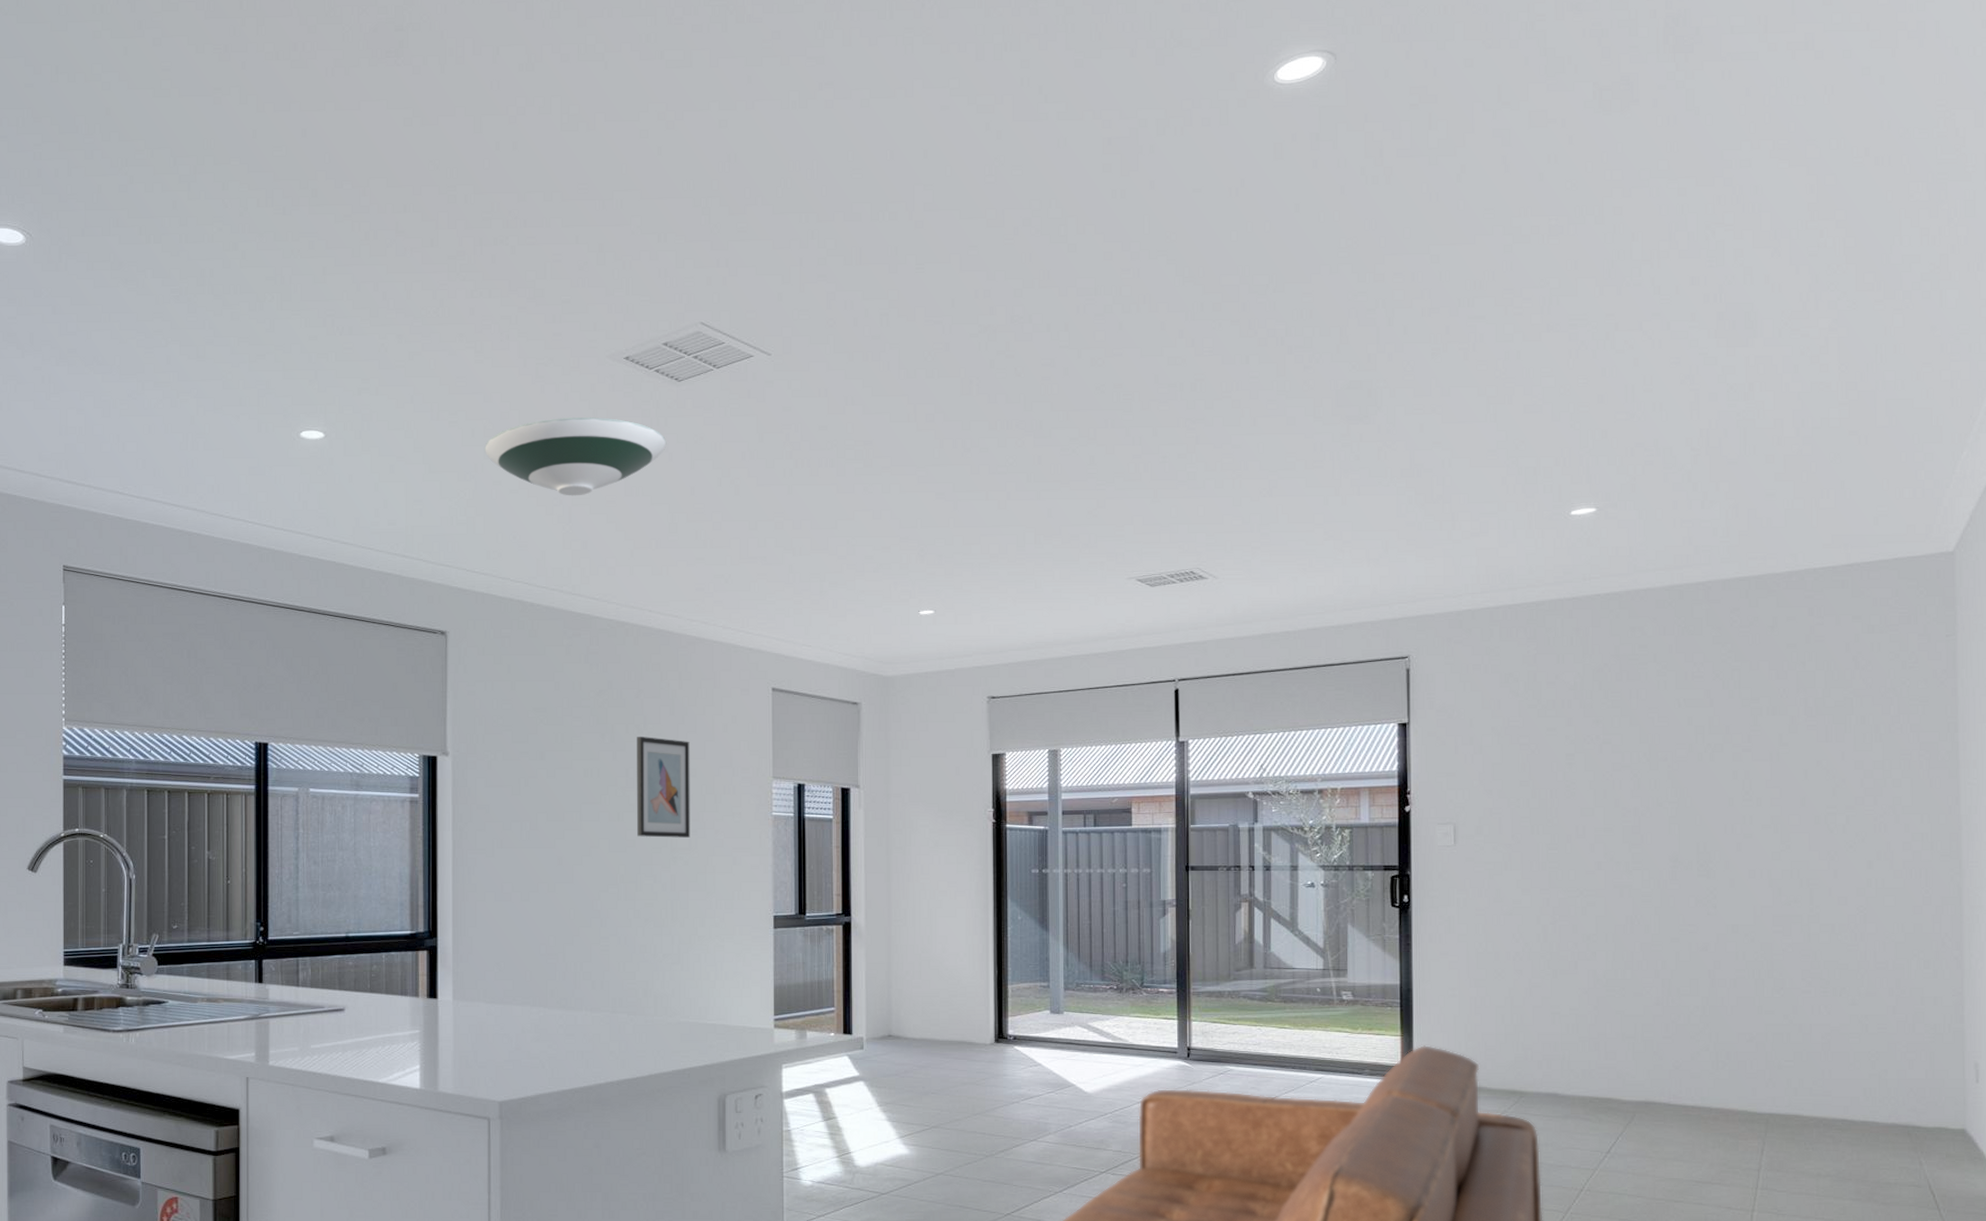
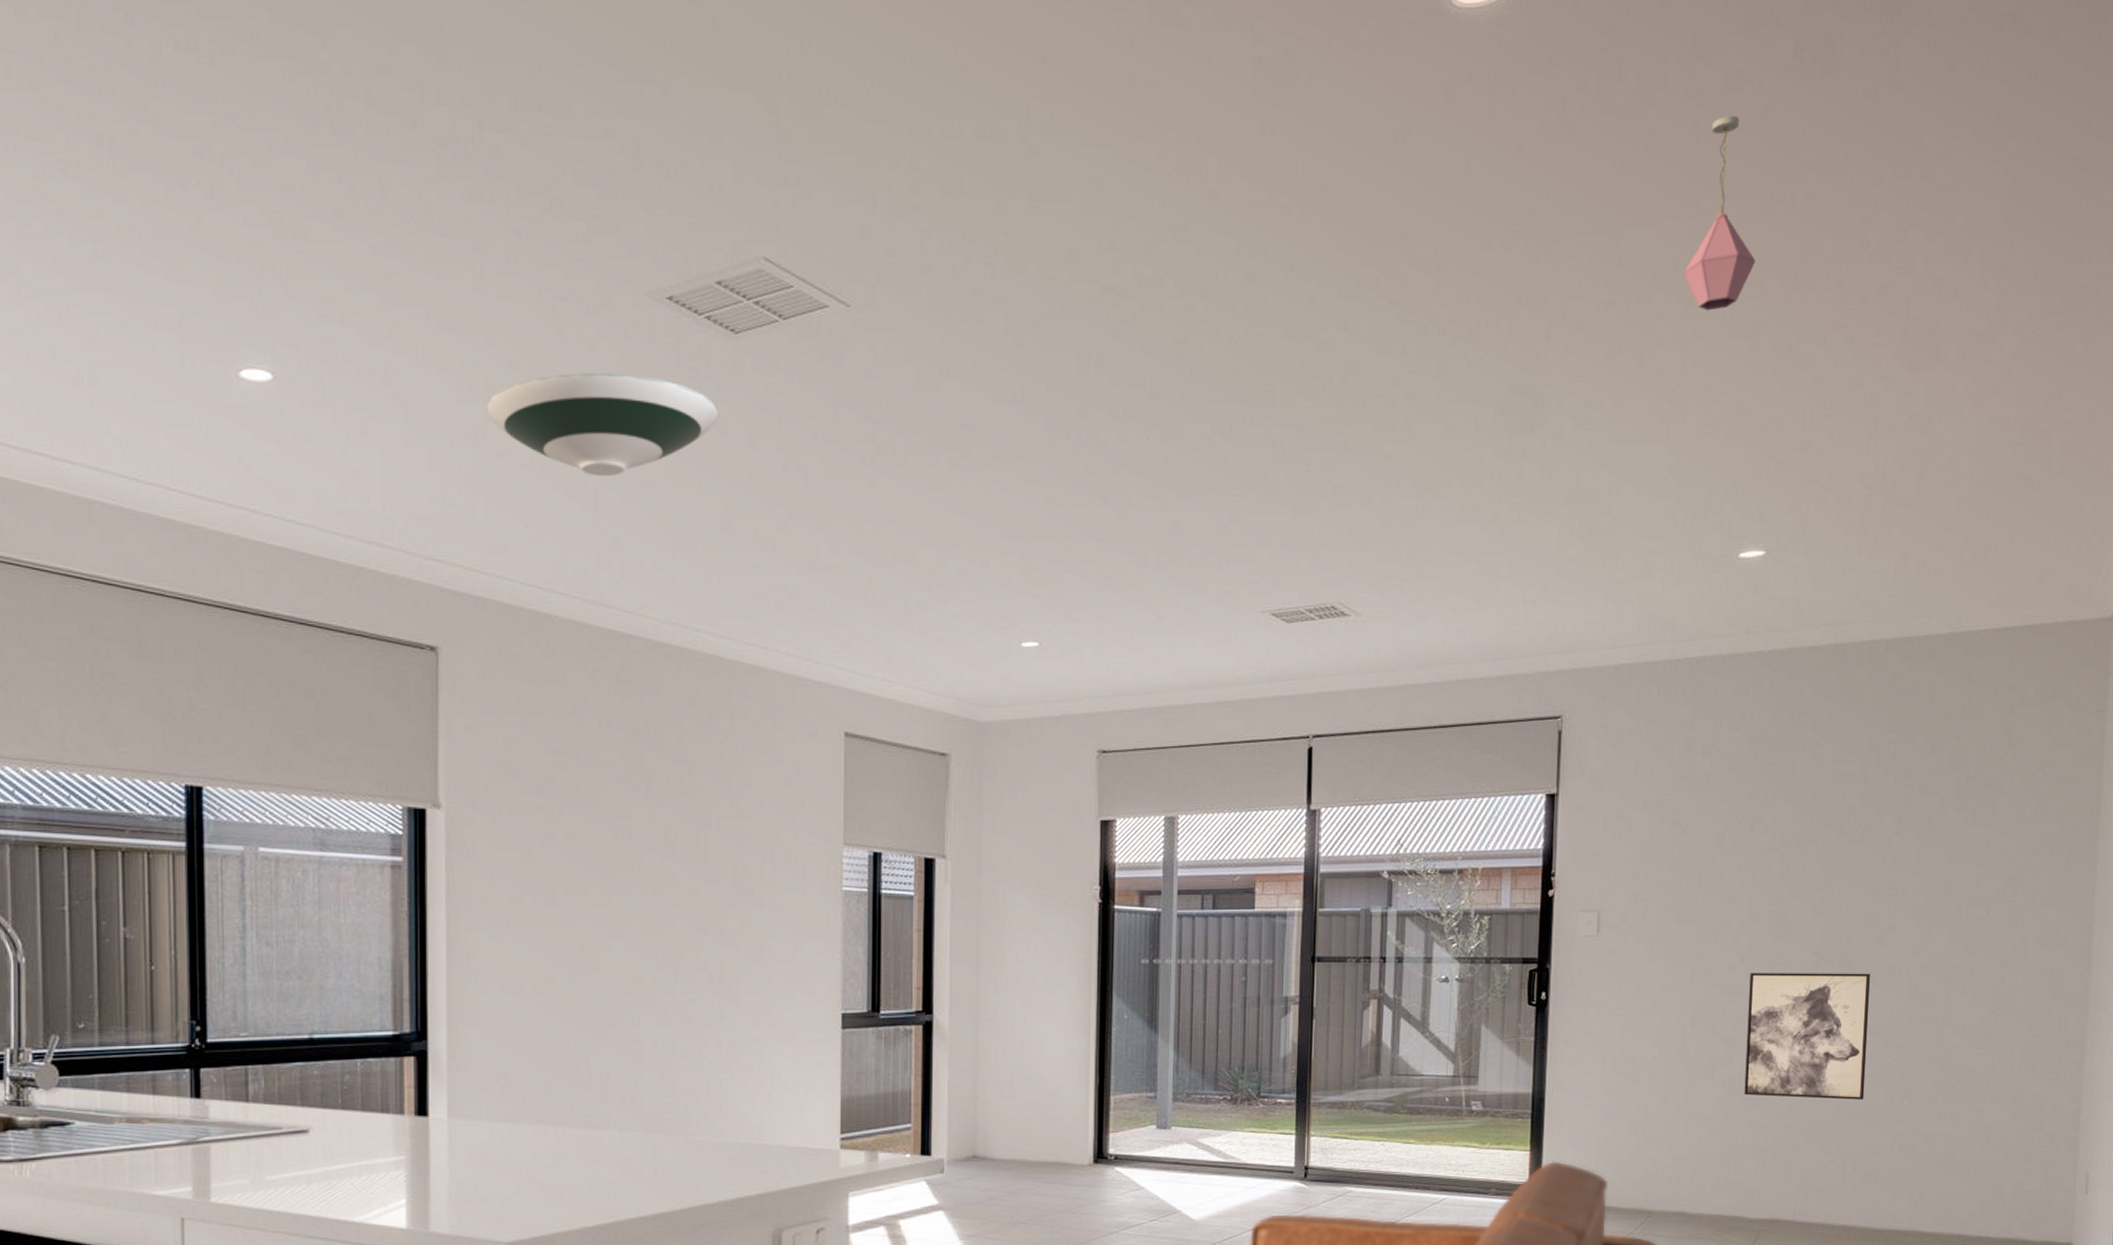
wall art: present [637,737,690,838] -> none [678,790,744,917]
pendant light: none [1500,148,1569,310] -> present [1683,115,1756,311]
wall art: none [1608,877,1733,992] -> present [1744,973,1871,1100]

